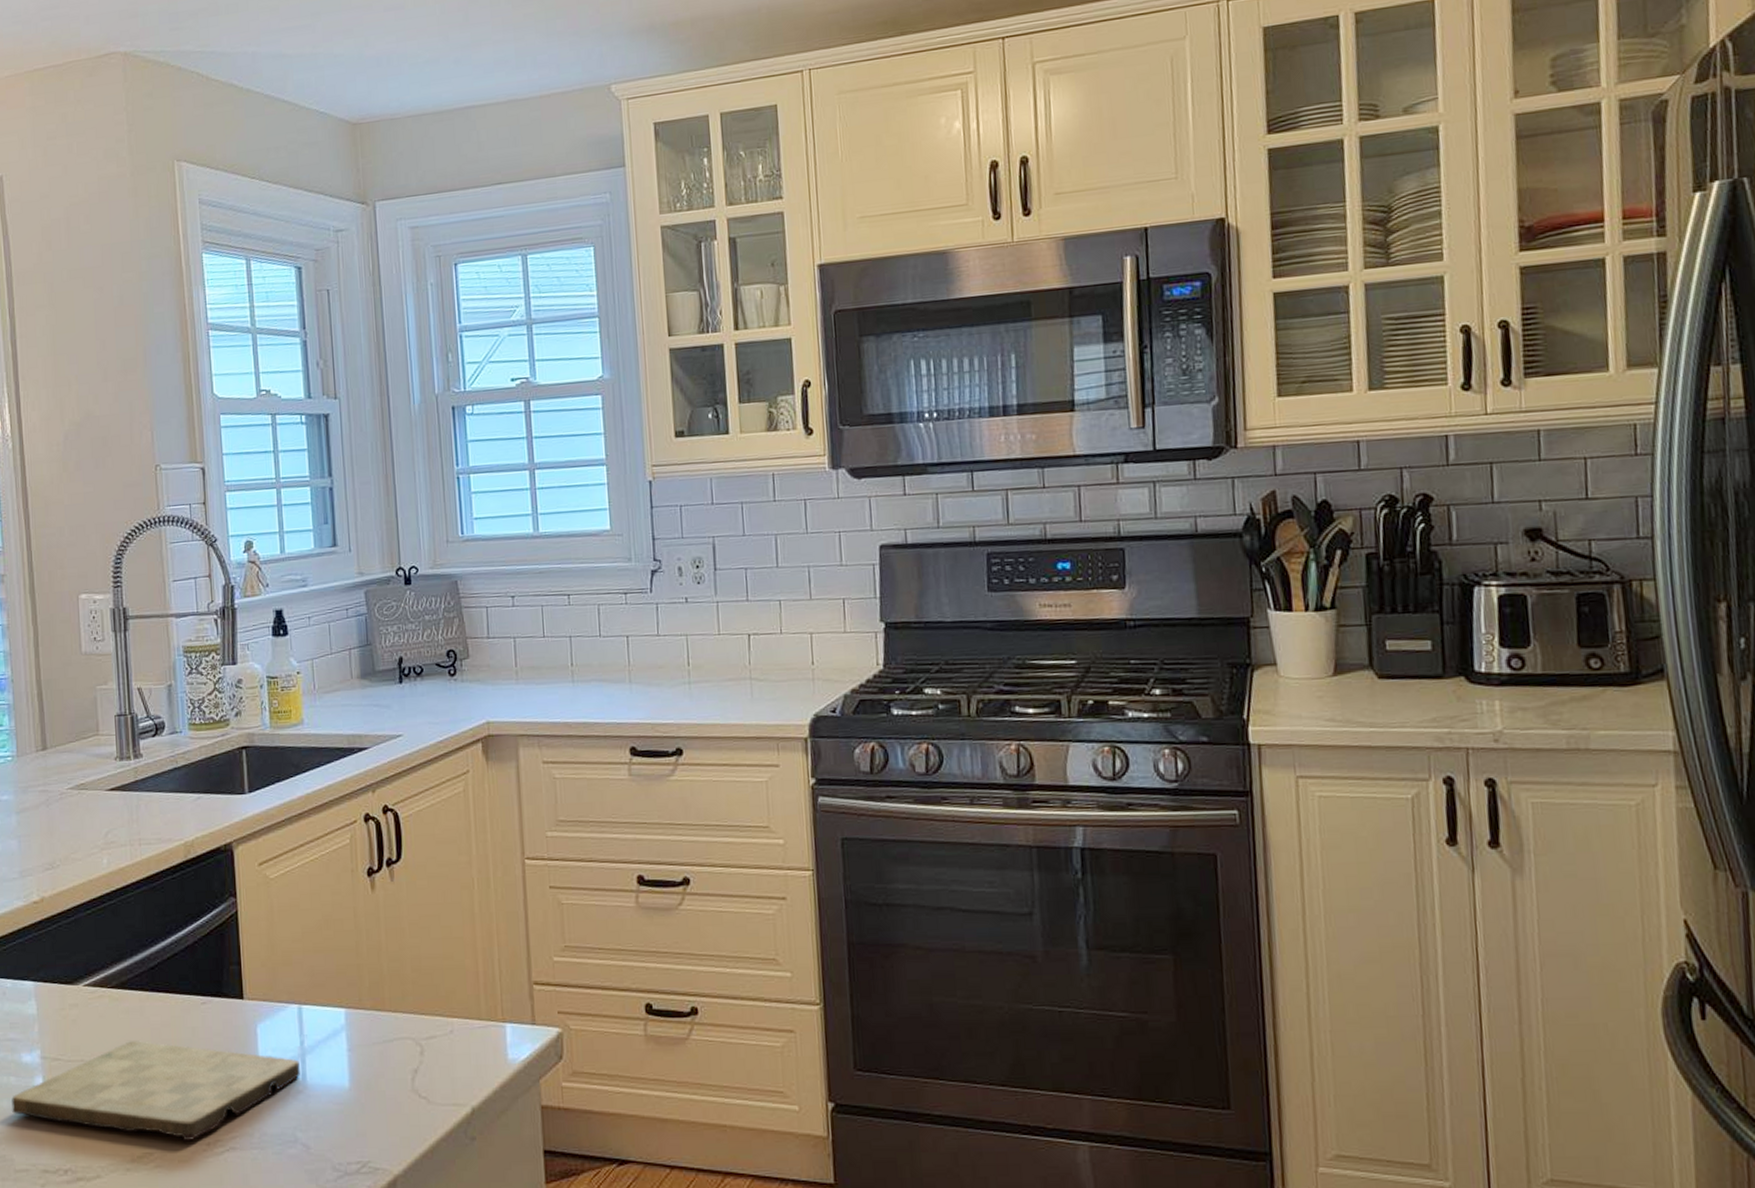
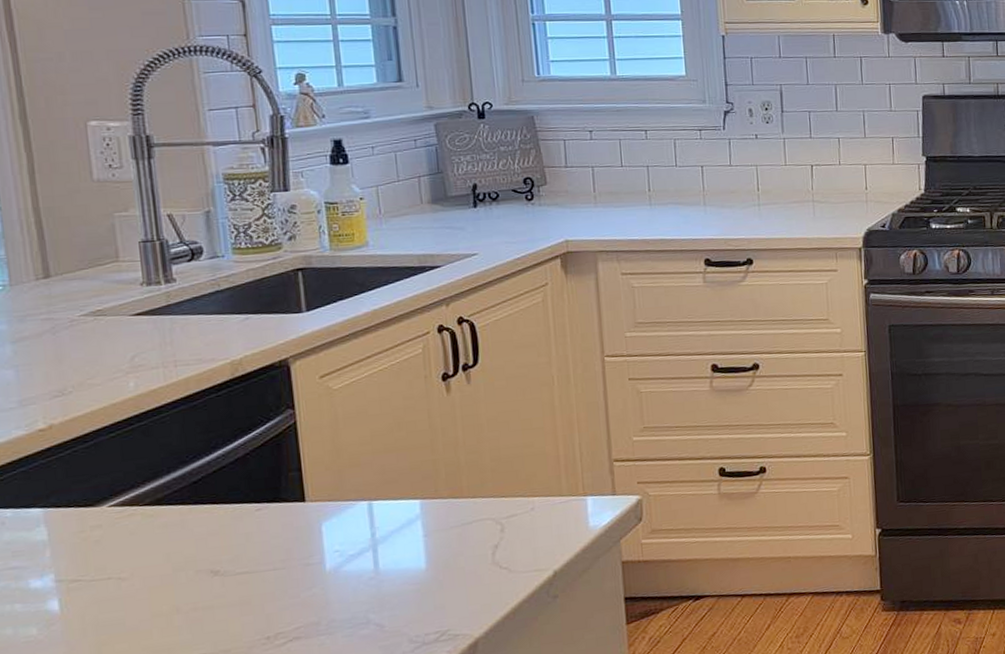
cutting board: present [11,1041,300,1142] -> none [17,549,372,641]

